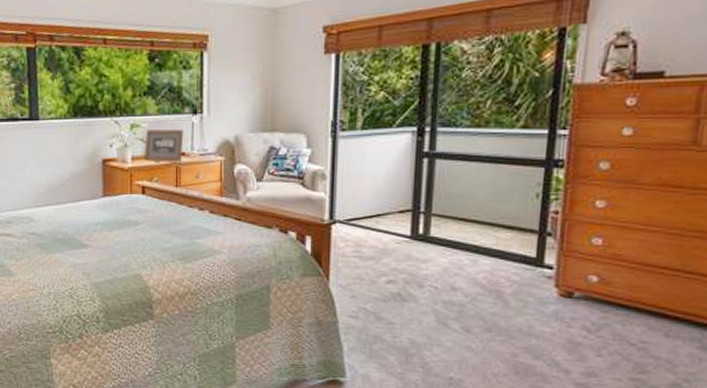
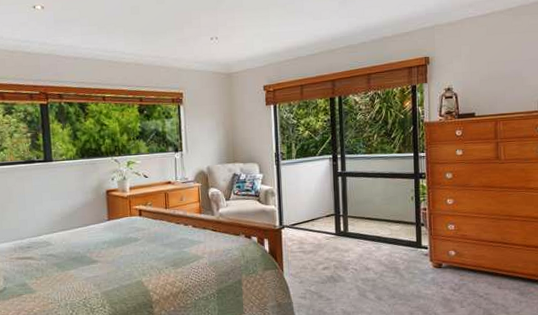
picture frame: present [144,129,184,162] -> none [139,164,170,190]

